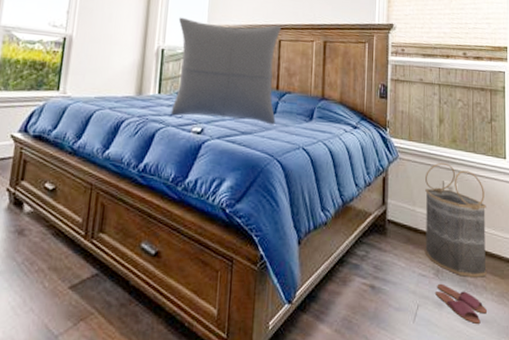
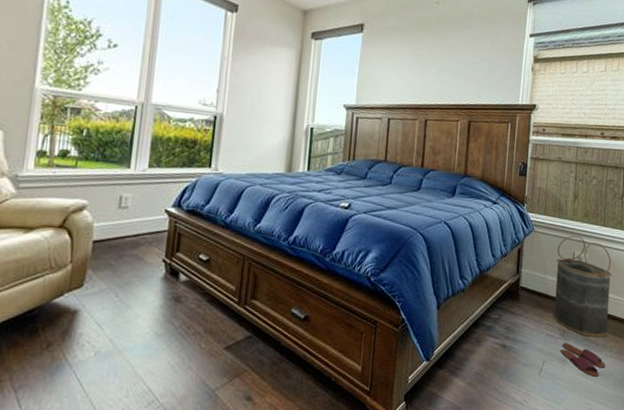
pillow: present [170,17,282,125] -> none [319,96,428,201]

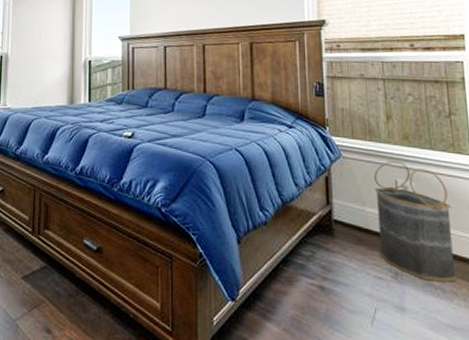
slippers: present [560,342,605,377] -> none [395,286,460,331]

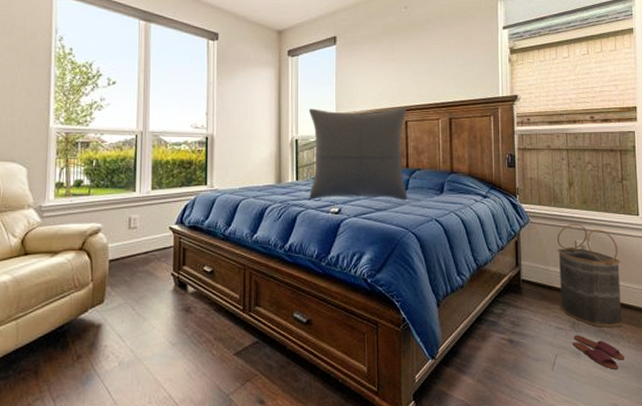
pillow: none [102,30,205,128] -> present [308,107,408,201]
slippers: none [395,286,460,331] -> present [573,334,624,369]

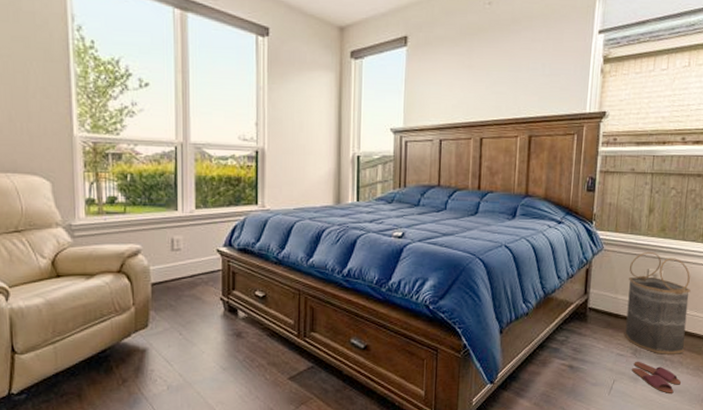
pillow: present [308,107,408,201] -> none [371,121,483,225]

